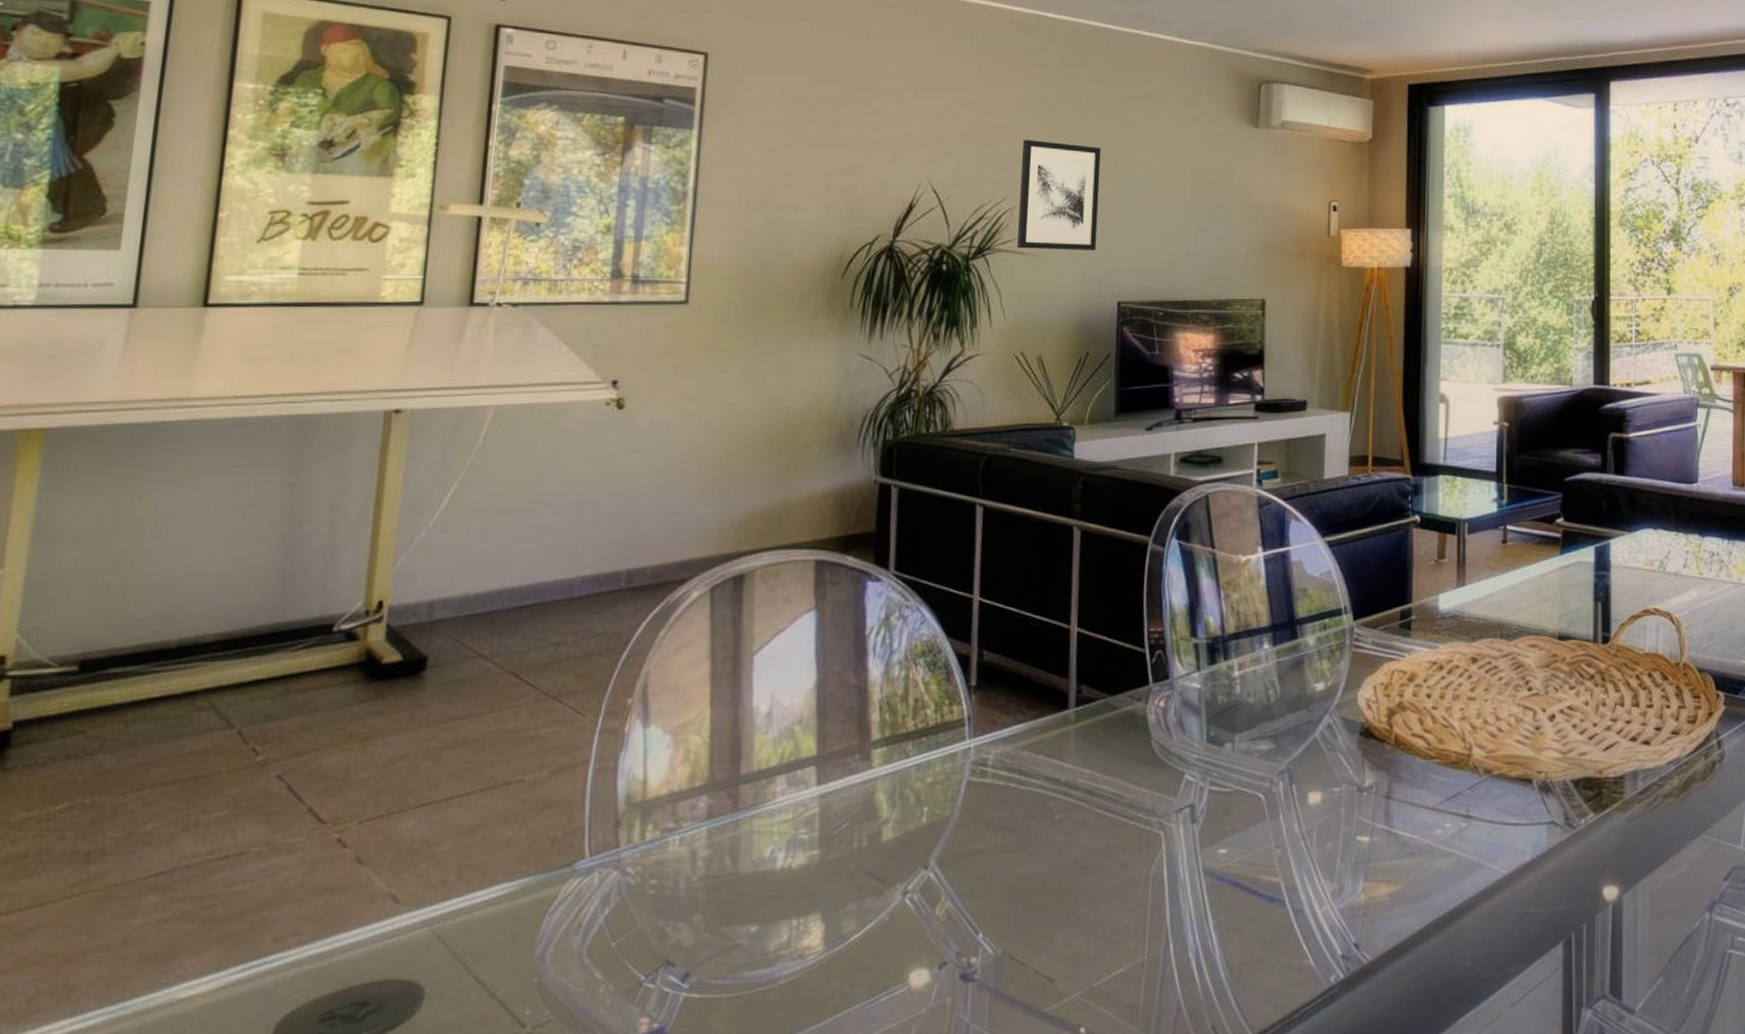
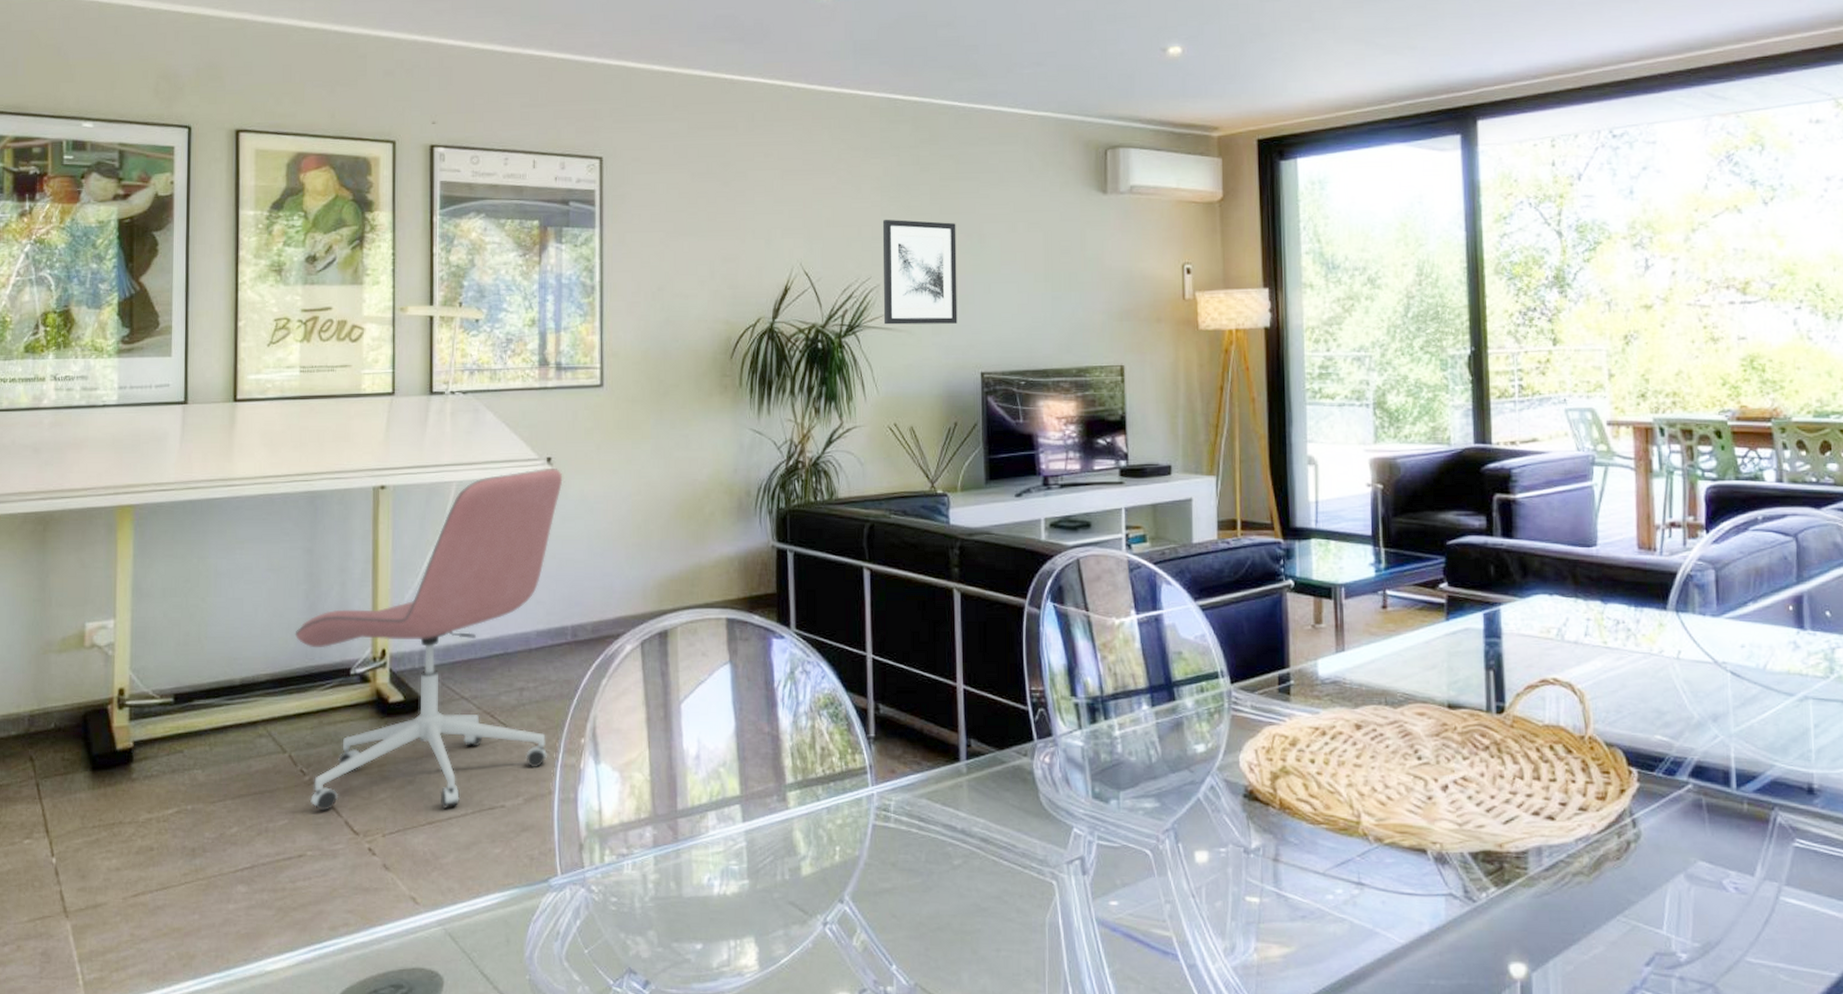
office chair: none [260,392,631,797] -> present [295,467,563,811]

